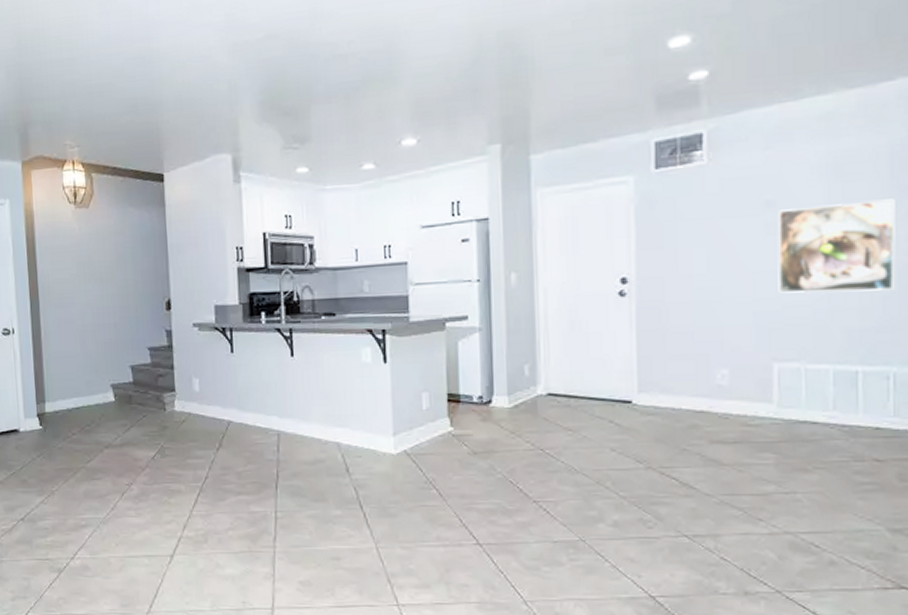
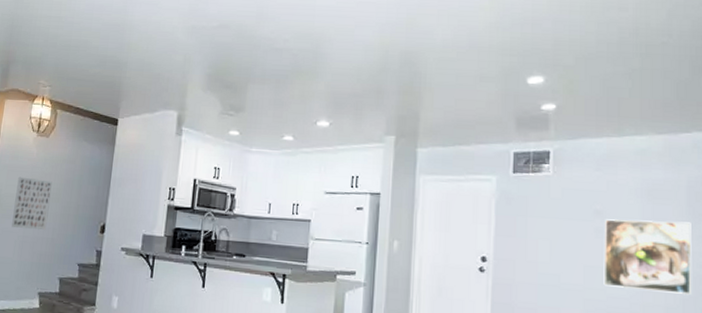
wall art: none [64,258,106,318] -> present [12,176,52,230]

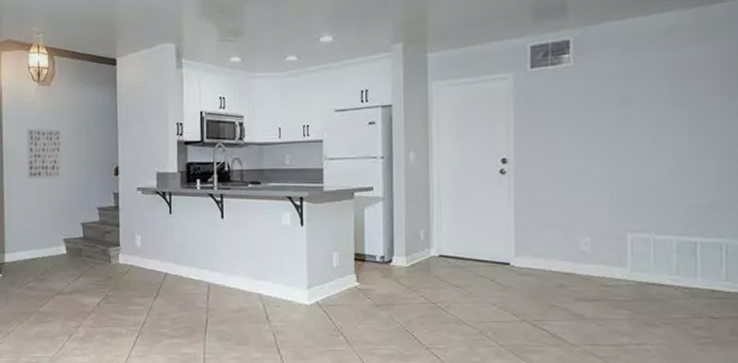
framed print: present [603,219,692,295] -> none [631,99,727,175]

